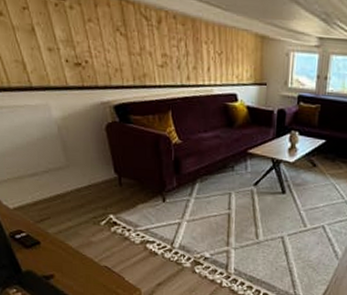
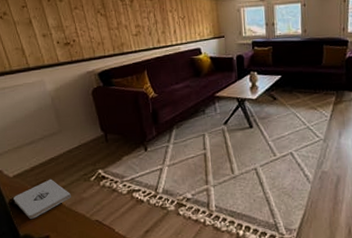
notepad: none [14,216,78,256] -> present [13,179,71,219]

